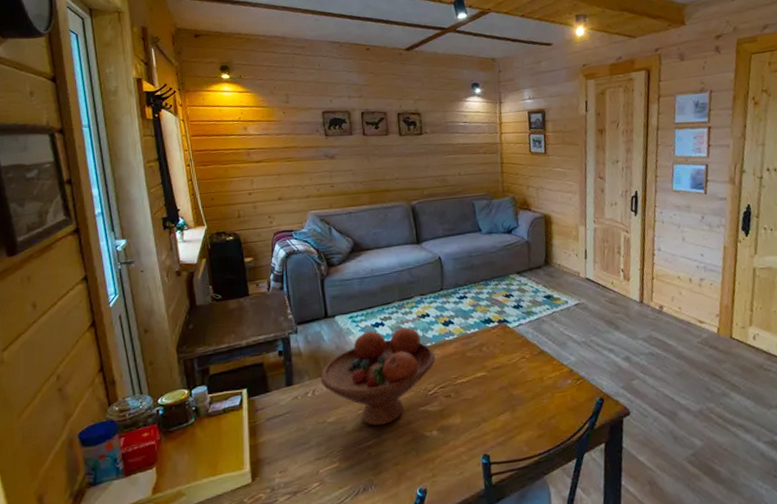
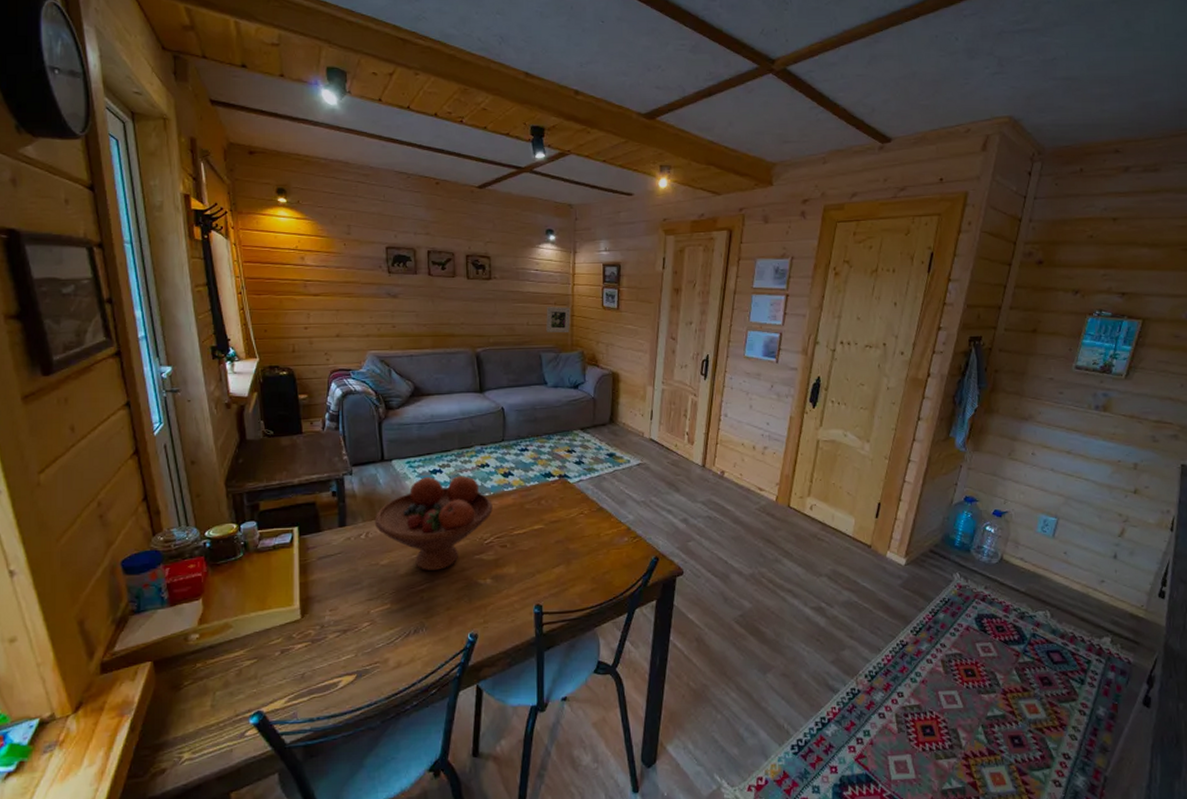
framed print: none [476,155,500,181] -> present [546,307,571,333]

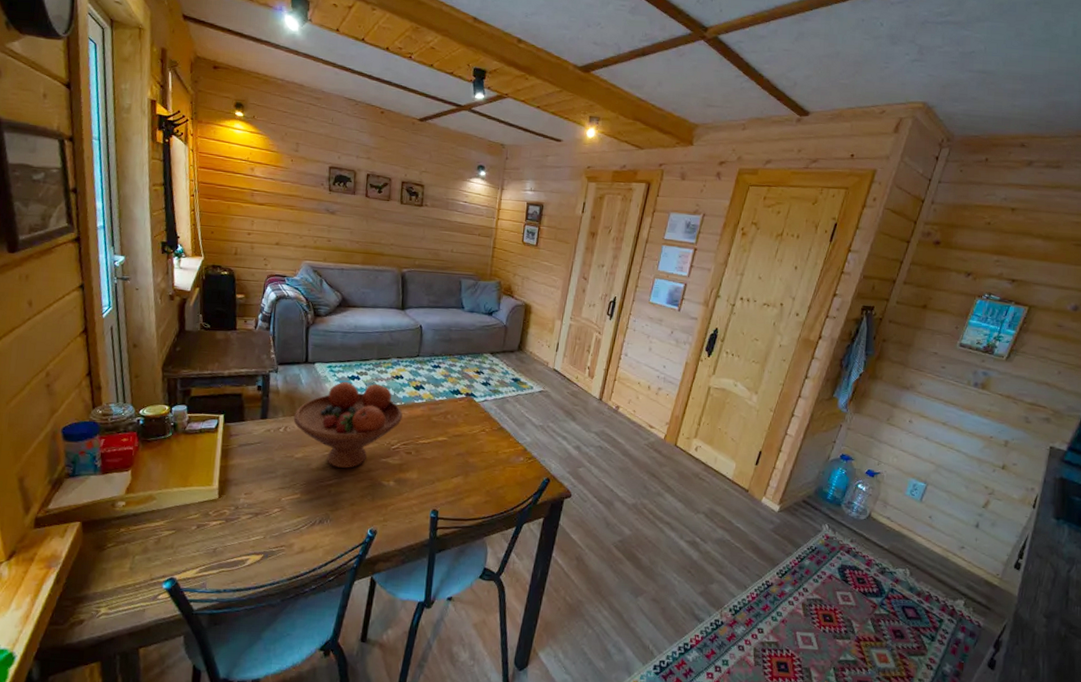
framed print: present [546,307,571,333] -> none [468,237,493,263]

